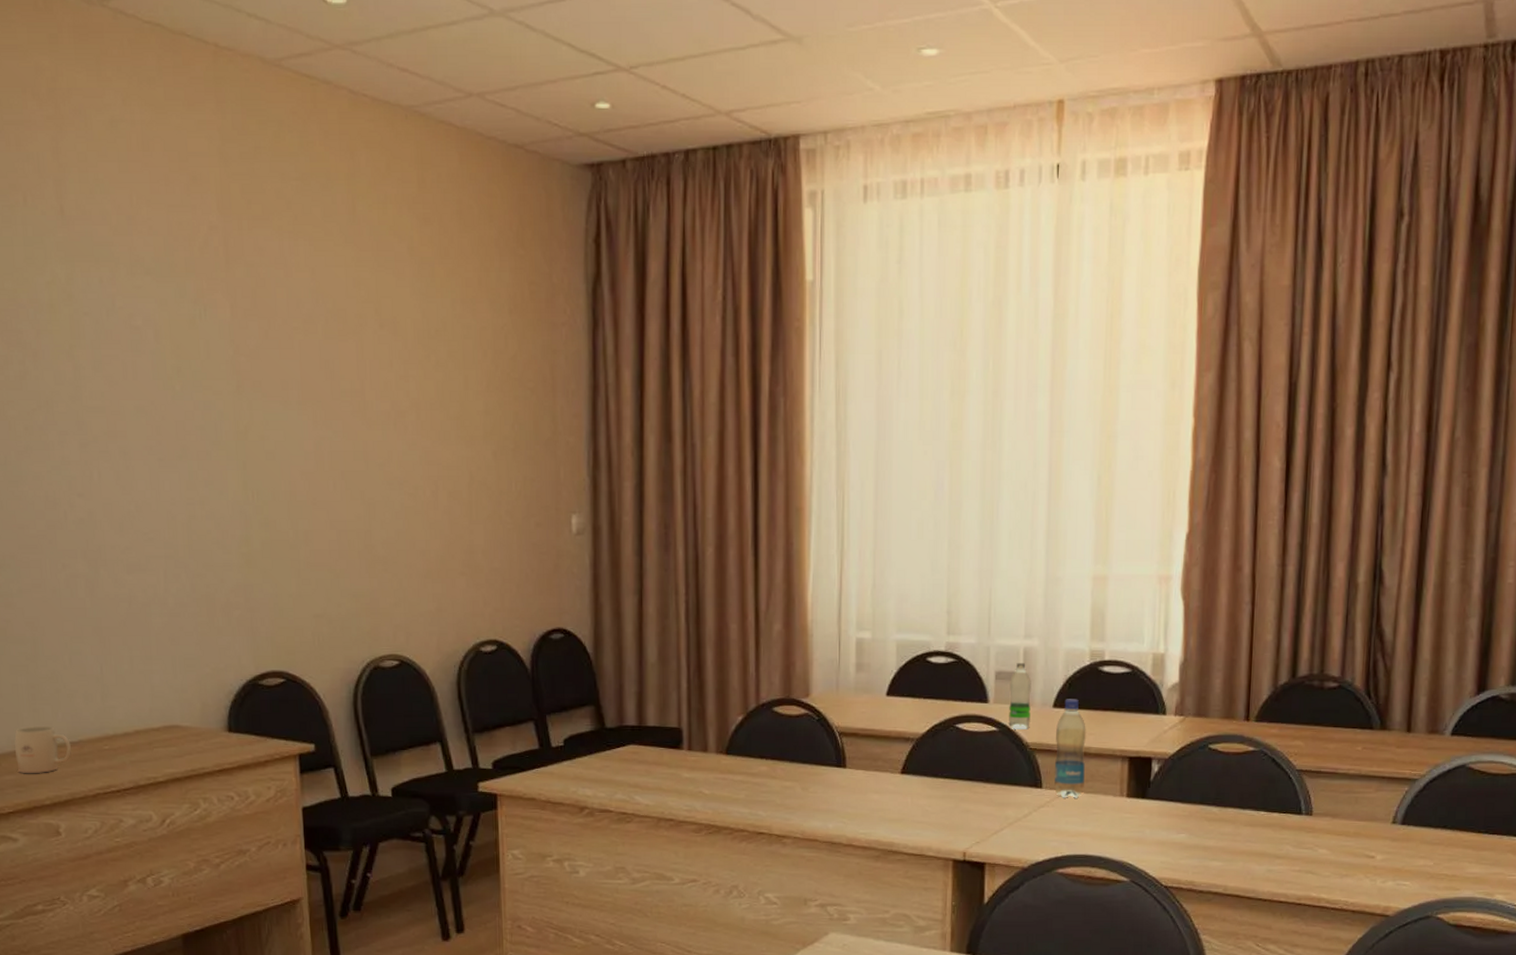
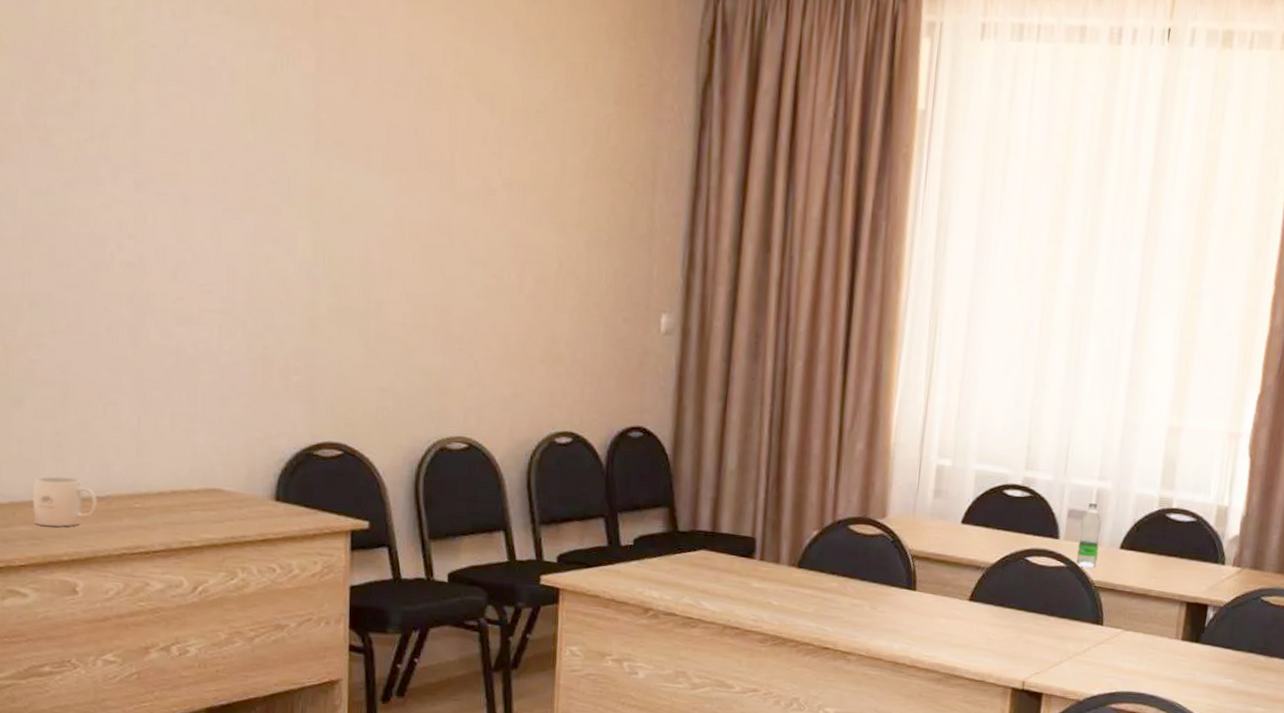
bottle: present [1054,699,1086,798] -> none [1114,541,1150,638]

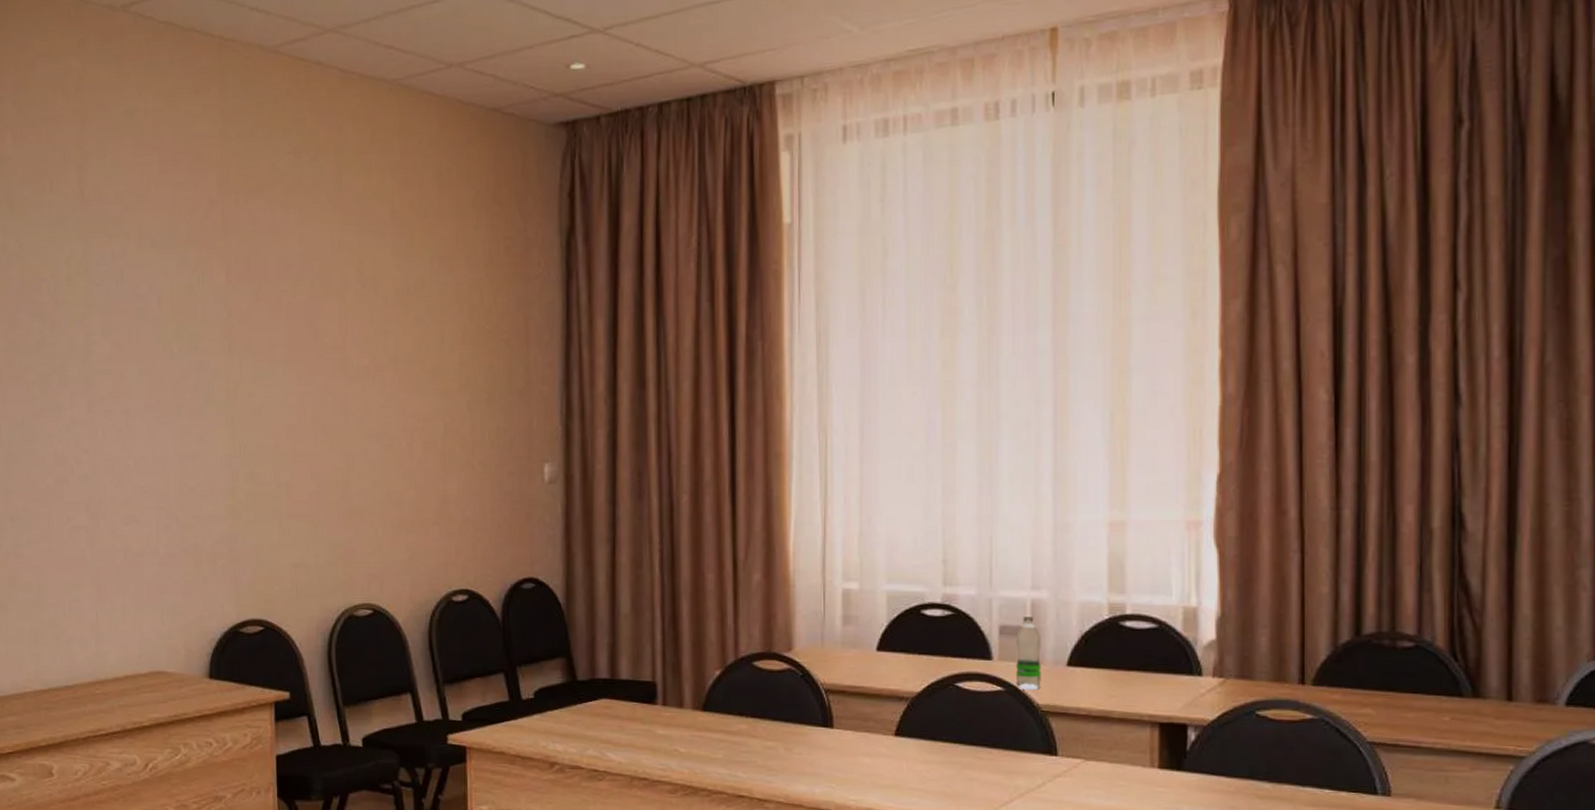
mug: present [32,476,97,527] -> none [16,670,66,716]

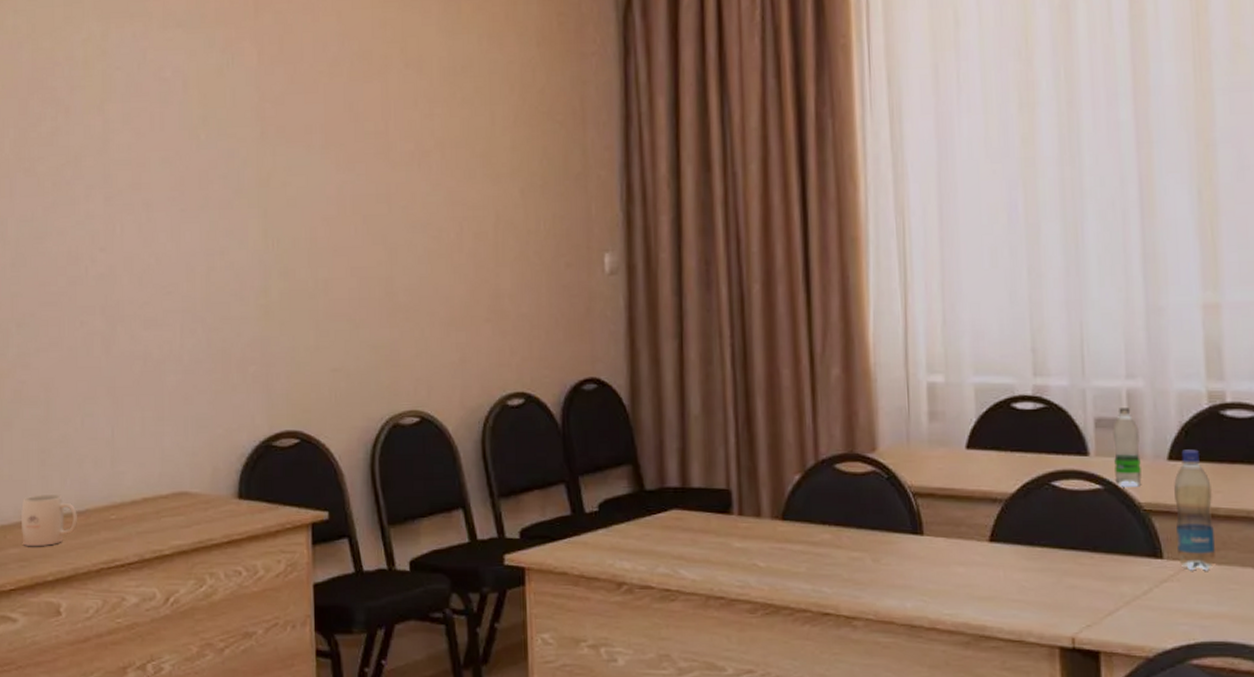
mug: none [16,670,66,716] -> present [20,494,77,547]
bottle: none [1072,656,1107,768] -> present [1174,449,1215,571]

